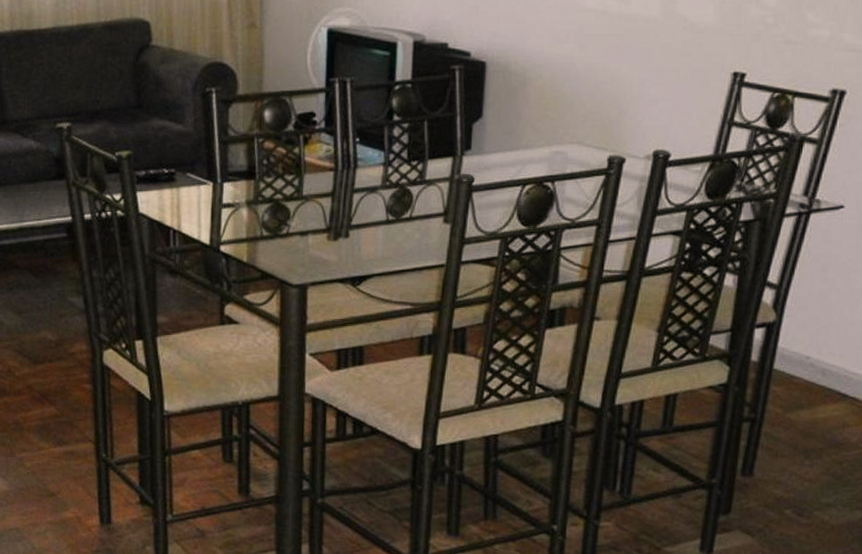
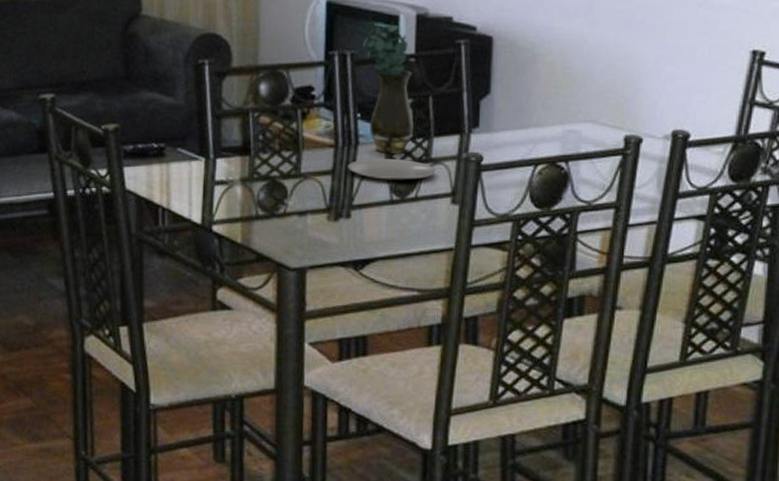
plate: none [347,181,429,202] -> present [348,159,436,181]
vase: none [362,44,410,177] -> present [363,16,415,154]

